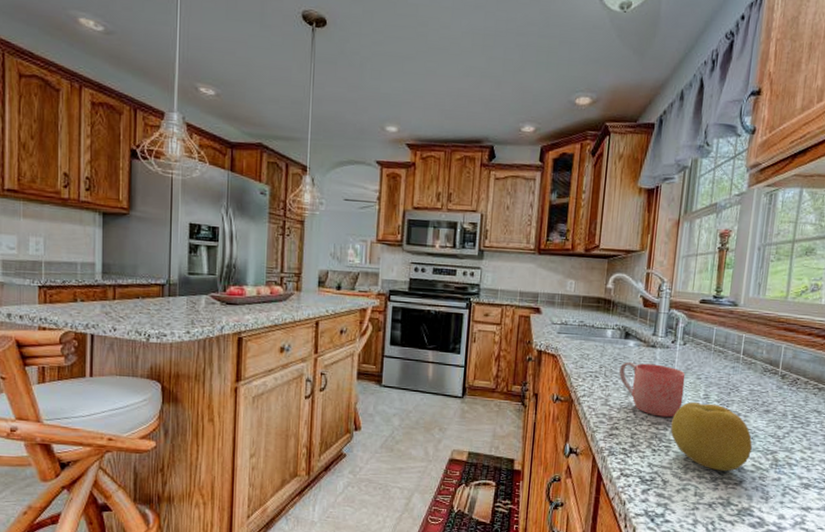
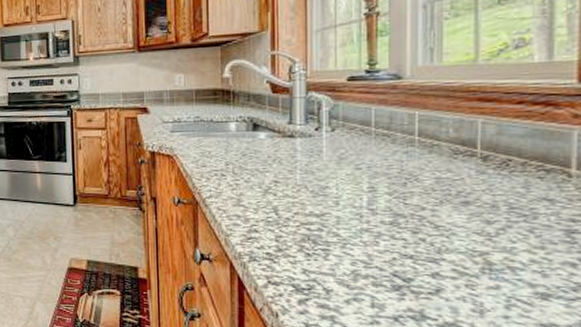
mug: present [619,361,686,417] -> none [251,155,339,216]
fruit: present [671,402,752,472] -> none [328,197,449,278]

